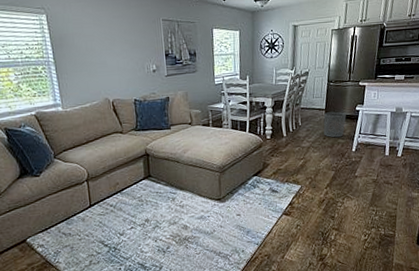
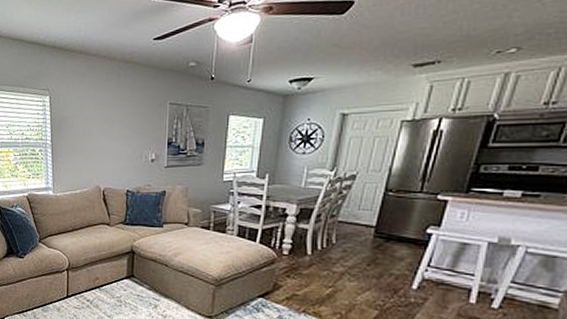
waste bin: present [323,111,346,138] -> none [369,231,409,267]

